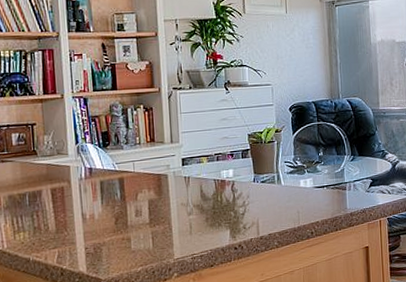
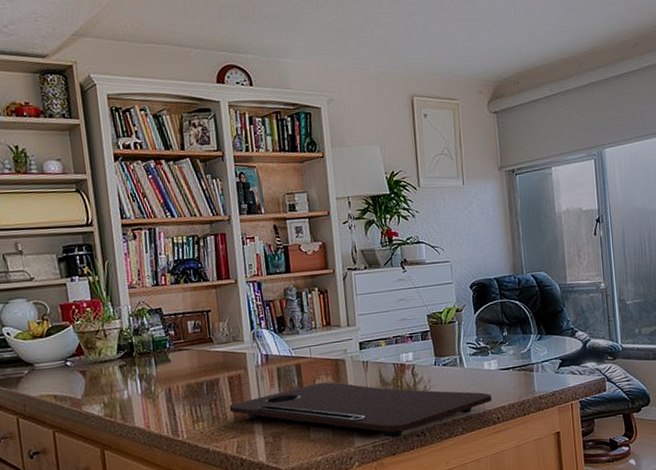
cutting board: none [51,196,307,251] -> present [229,382,493,438]

